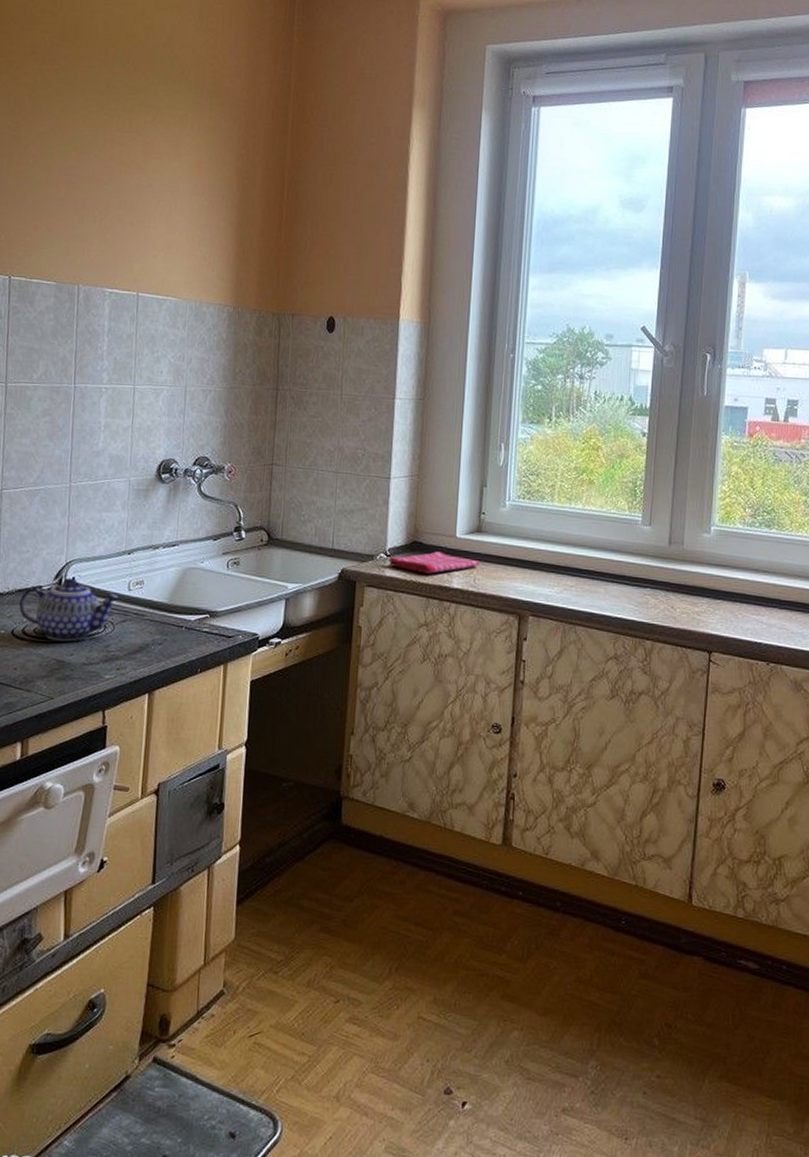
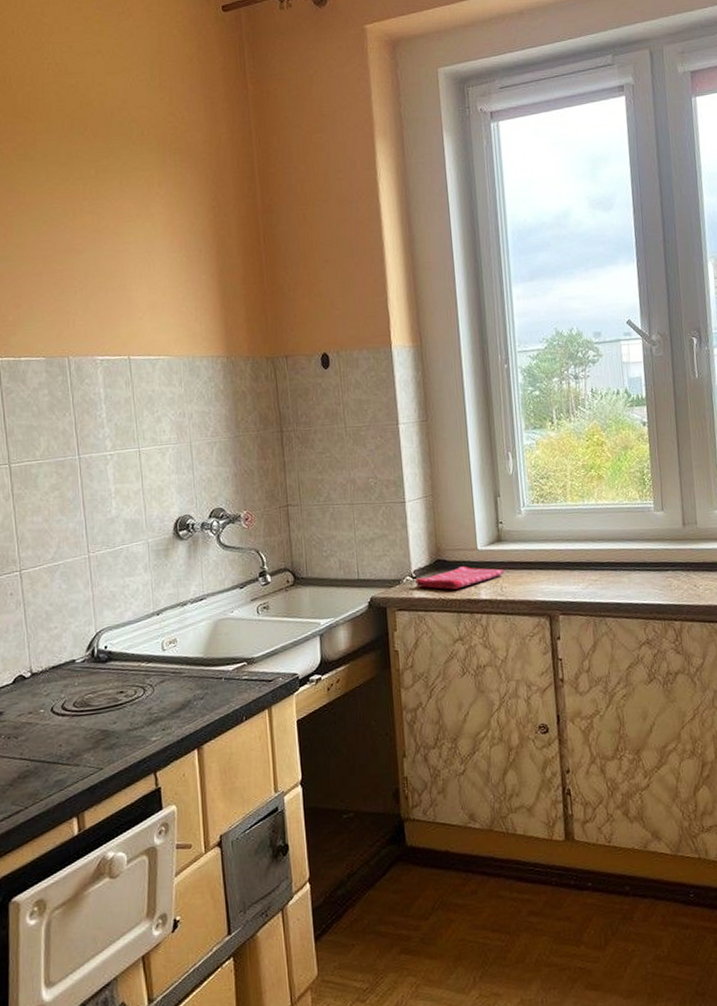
teapot: present [19,578,120,641] -> none [54,647,155,712]

